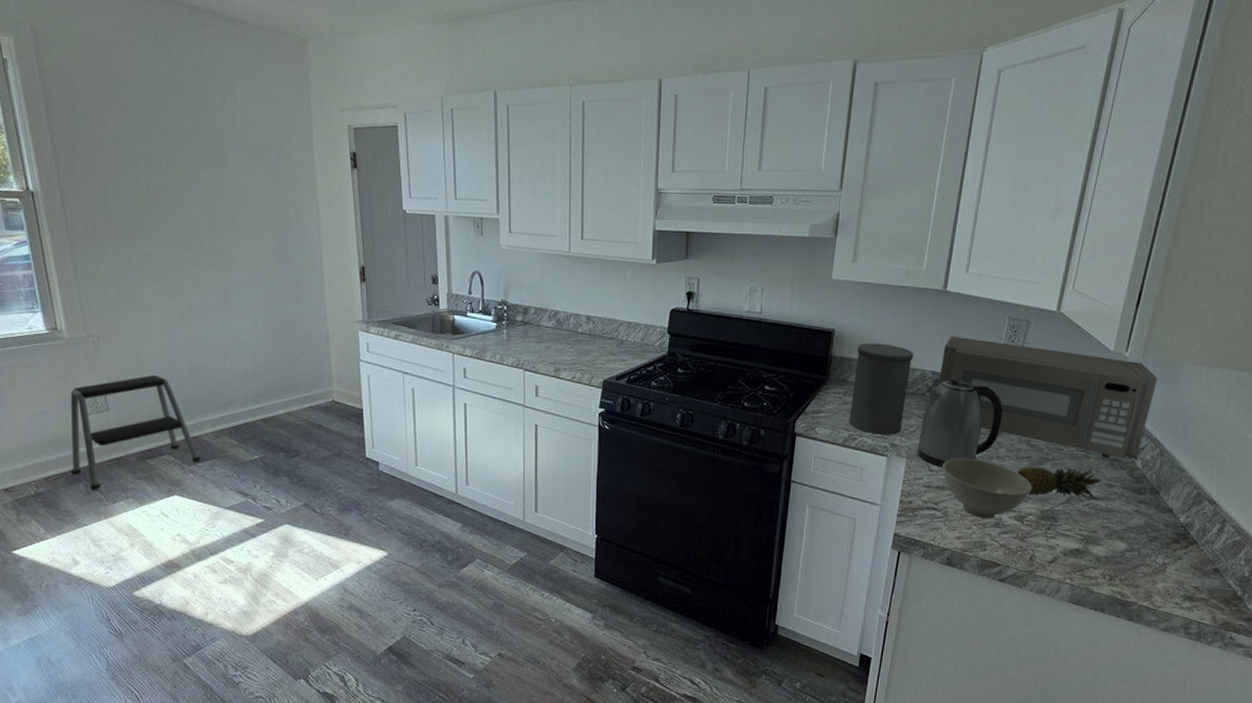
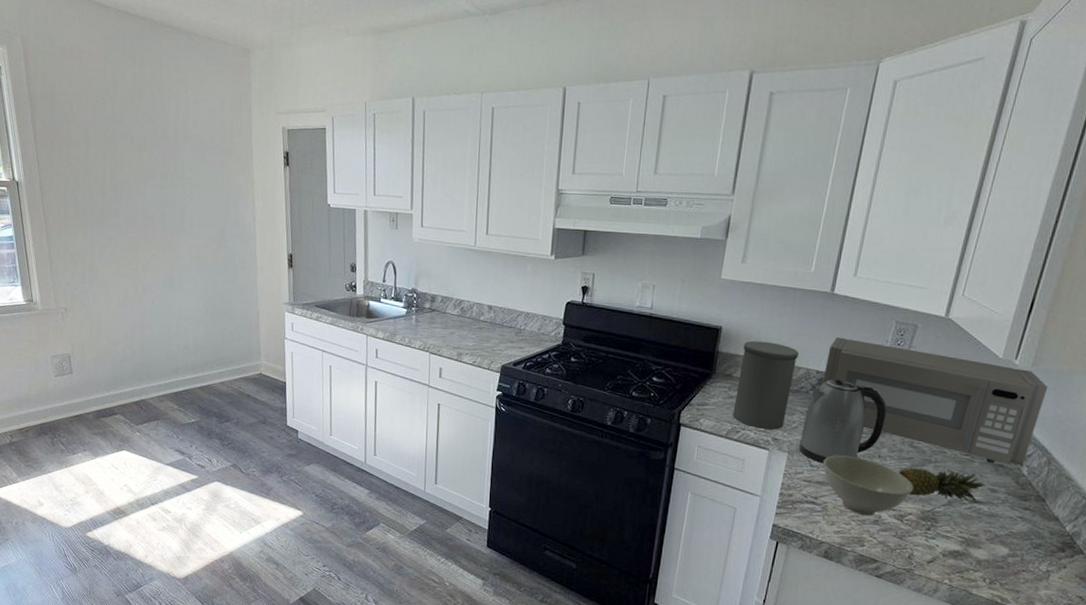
step stool: present [70,374,201,491] -> none [40,343,147,443]

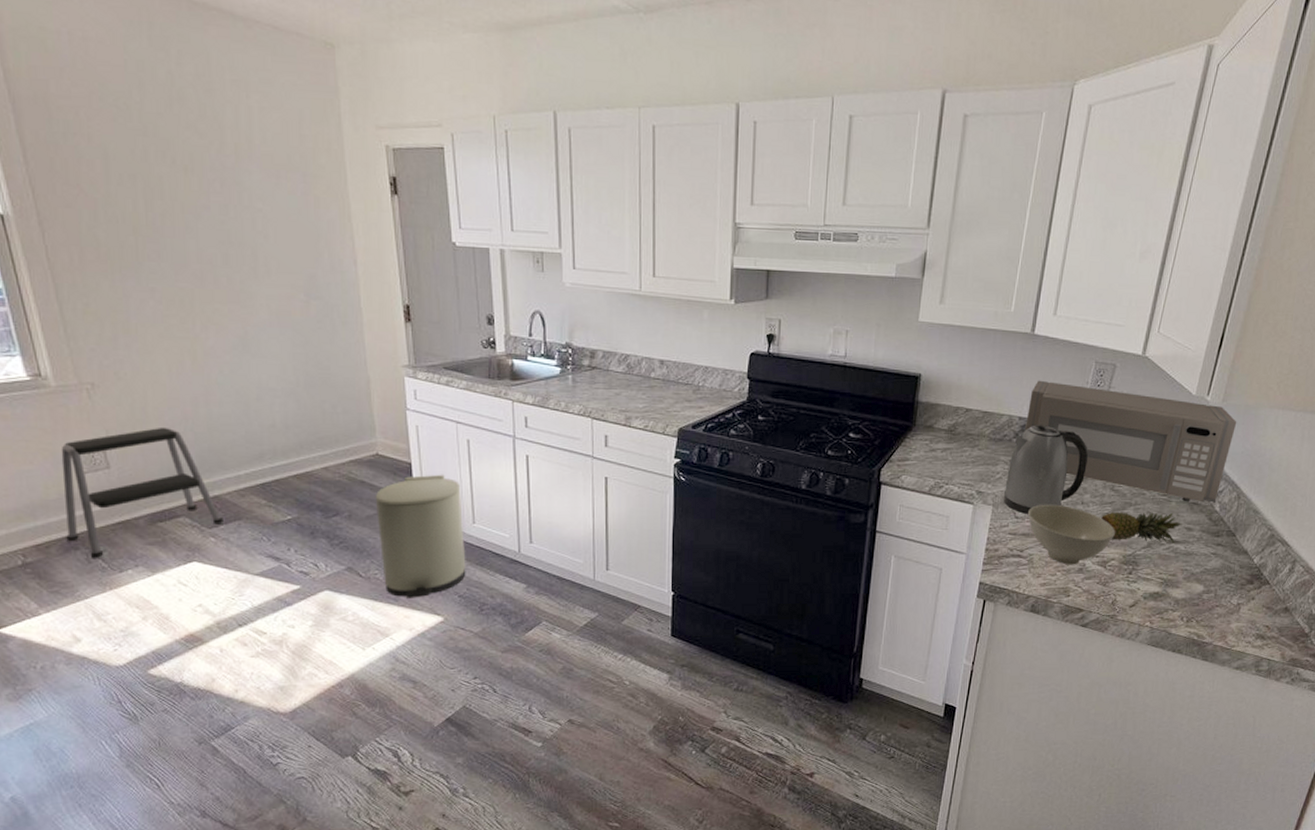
step stool: none [40,343,147,443] -> present [61,427,223,559]
pedal bin: none [257,392,323,494] -> present [375,474,466,598]
canister: present [733,340,800,430] -> none [935,388,1002,482]

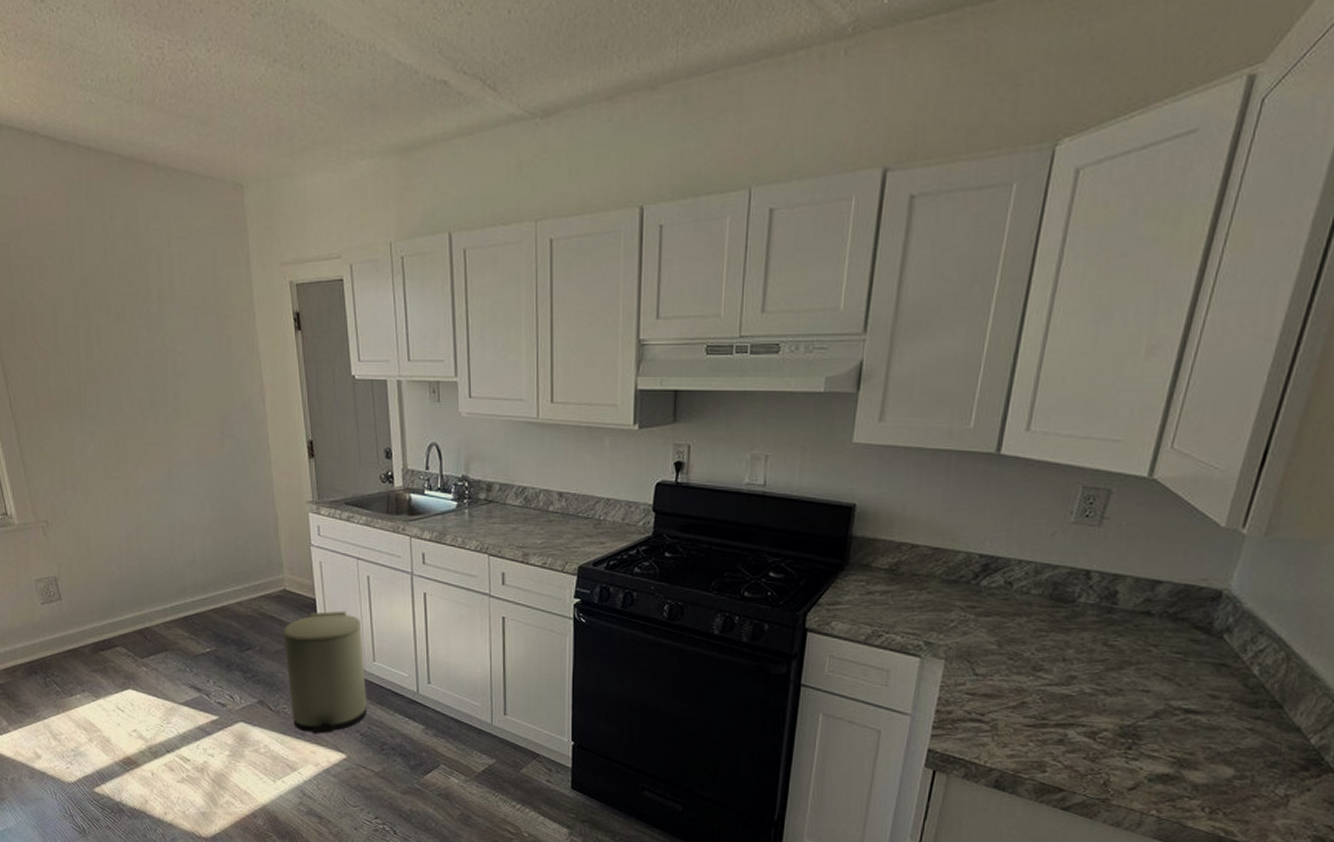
step stool: present [61,427,223,559] -> none [23,561,153,683]
kettle: present [1003,425,1089,514] -> none [958,564,1073,671]
microwave: present [1025,380,1237,503] -> none [988,509,1287,665]
bowl: present [1028,504,1116,565] -> none [991,659,1110,735]
fruit: present [1101,511,1182,543] -> none [1089,671,1204,714]

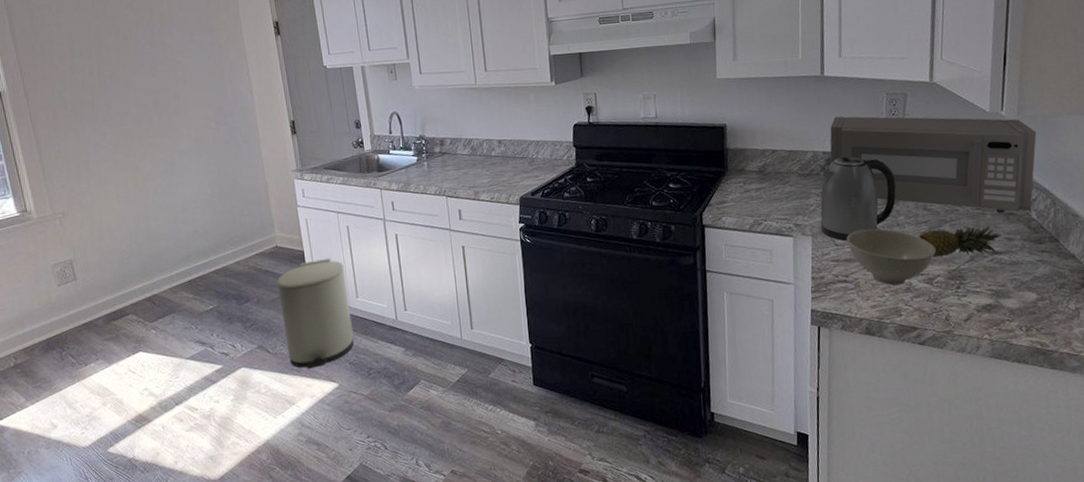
kettle: none [958,564,1073,671] -> present [820,156,896,241]
microwave: none [988,509,1287,665] -> present [830,116,1037,214]
bowl: none [991,659,1110,735] -> present [847,228,937,286]
fruit: none [1089,671,1204,714] -> present [919,226,1002,257]

